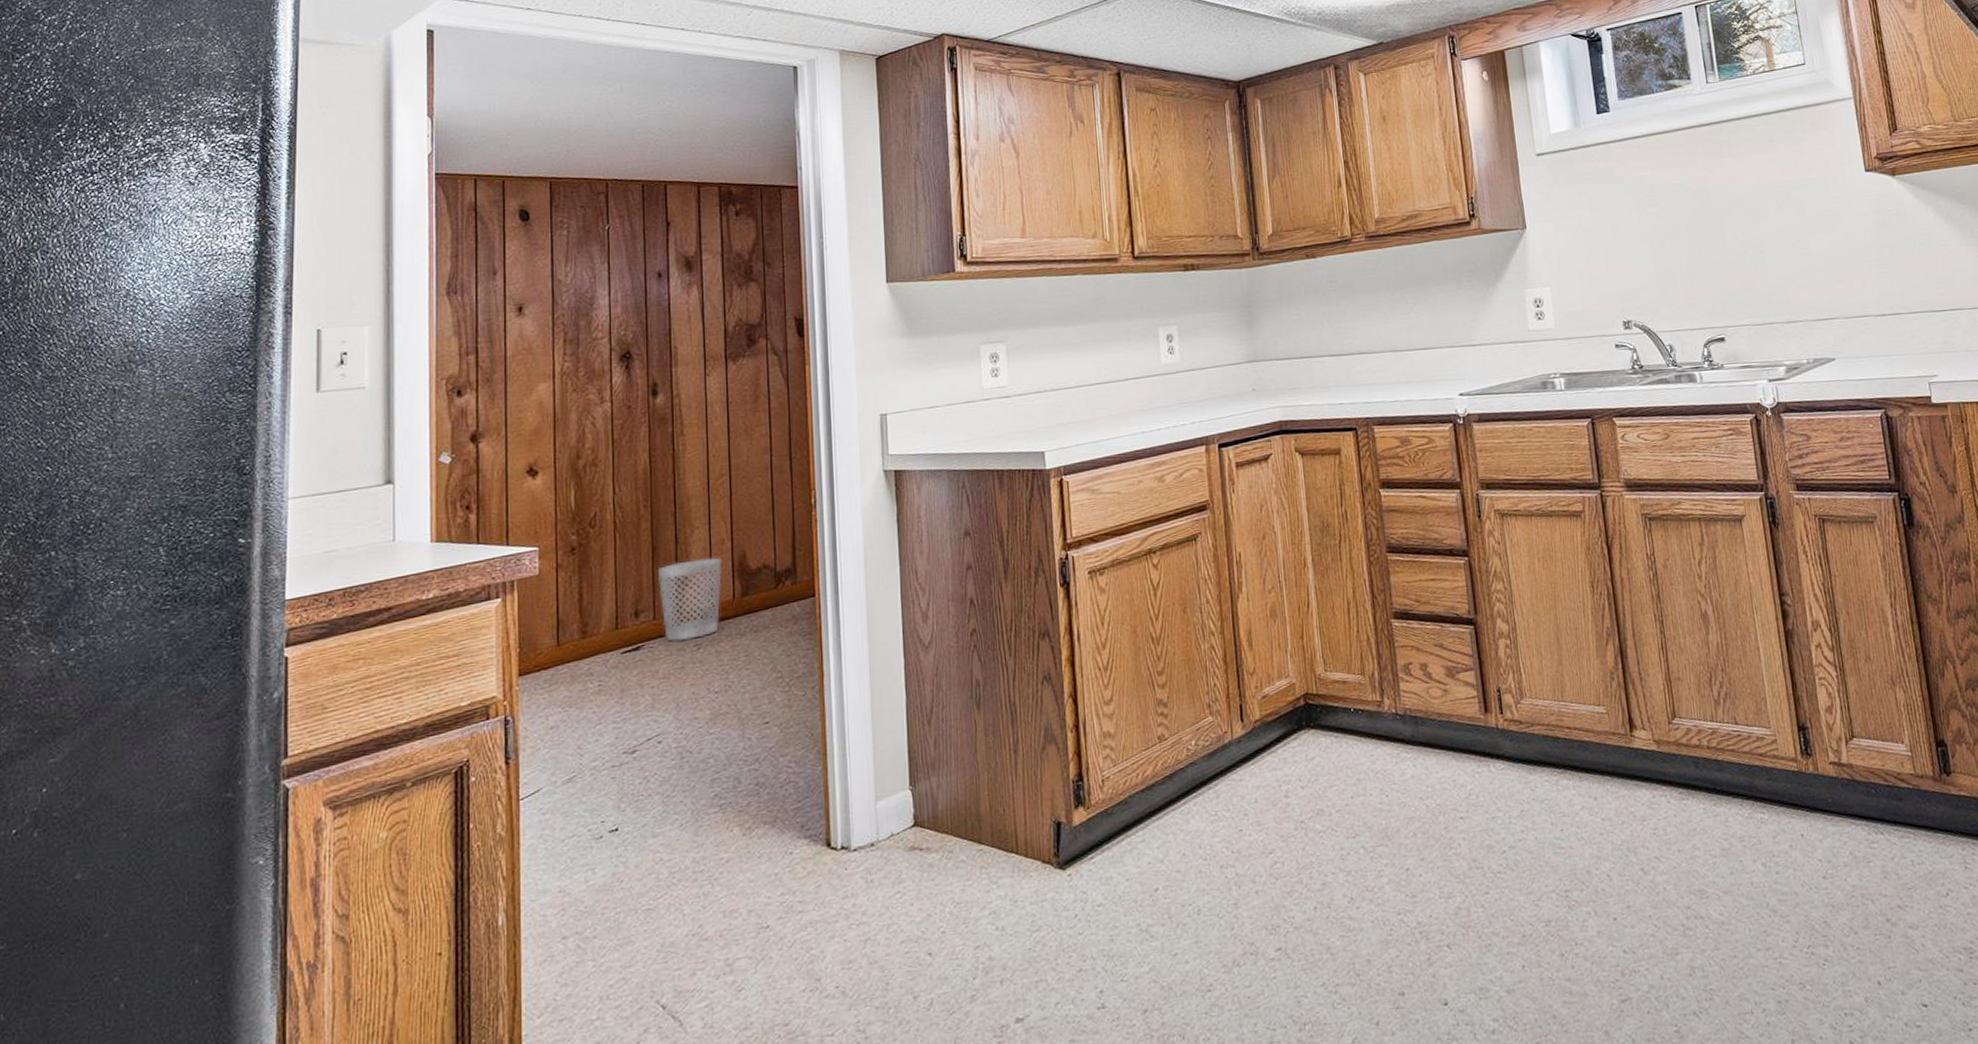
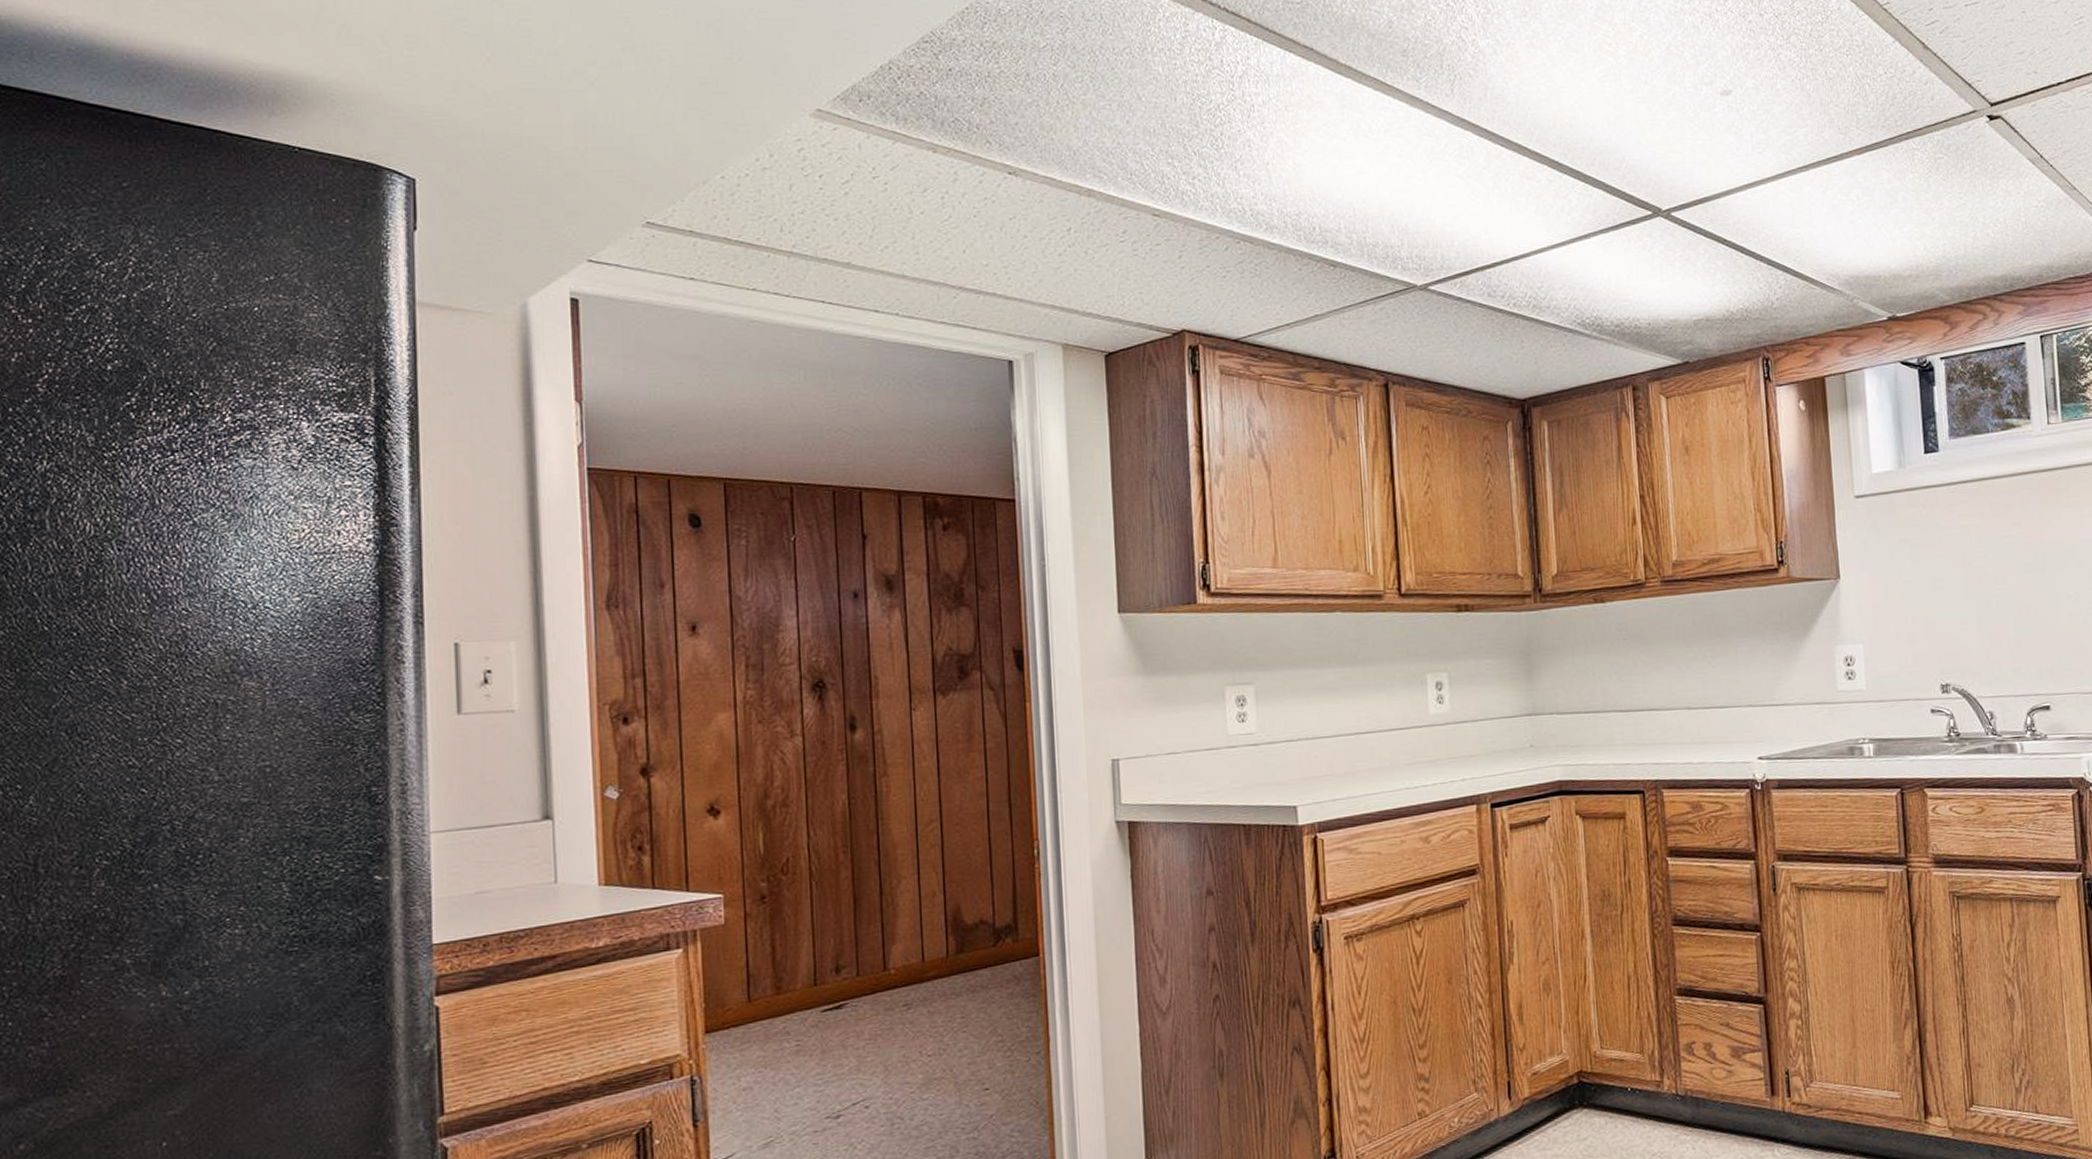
wastebasket: present [657,557,722,642] -> none [860,910,934,1001]

